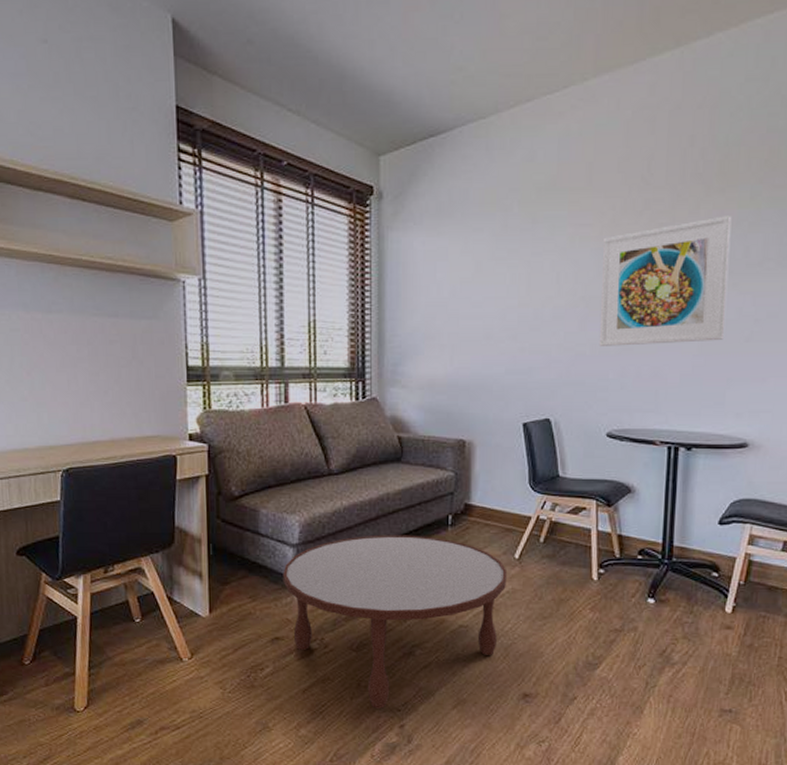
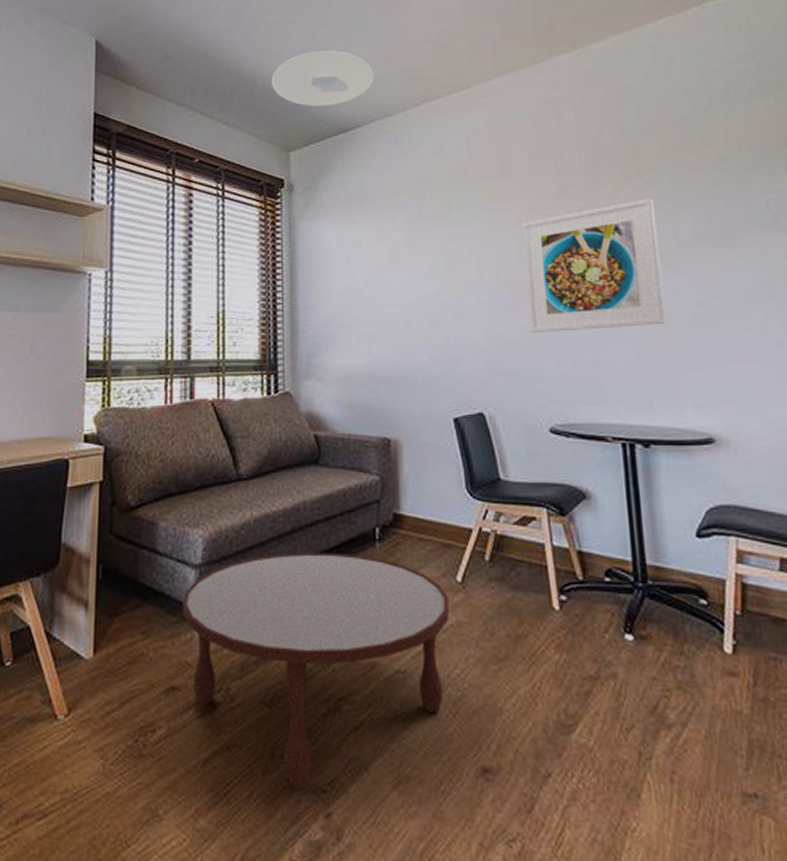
ceiling light: none [362,39,468,105] -> present [271,50,374,107]

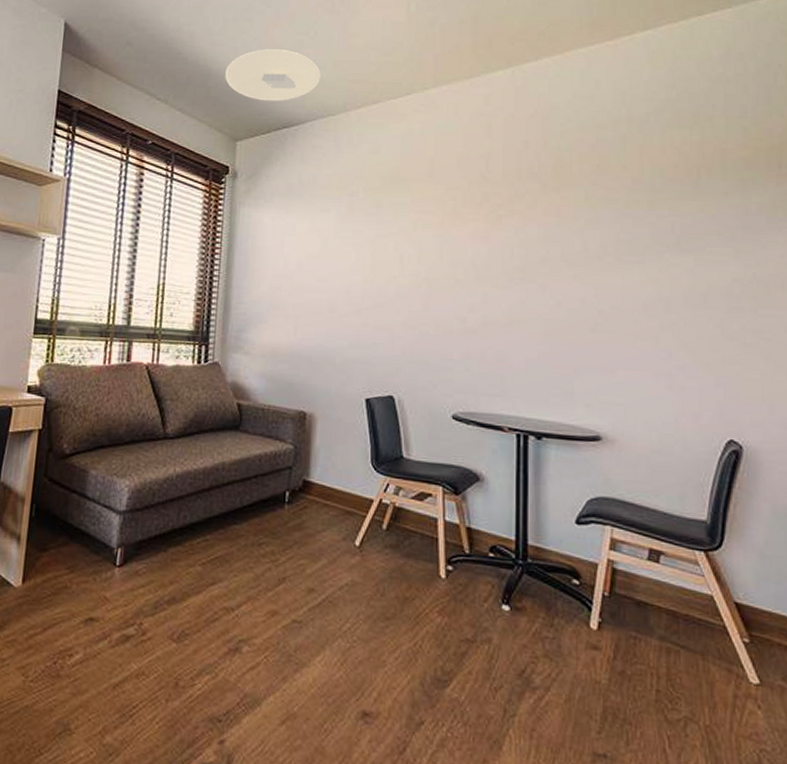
coffee table: present [182,552,450,789] -> none [104,507,347,717]
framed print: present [523,198,665,333] -> none [442,212,569,329]

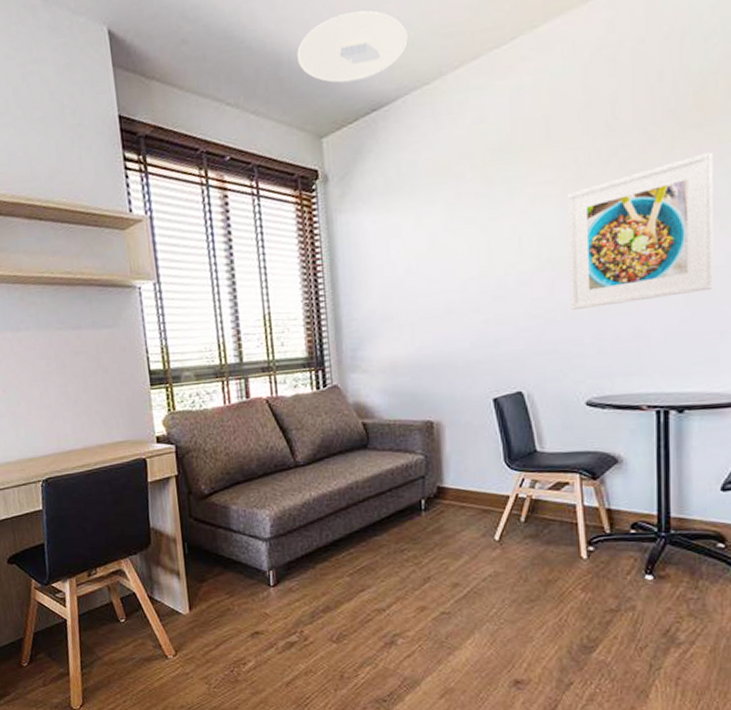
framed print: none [442,212,569,329] -> present [568,152,714,310]

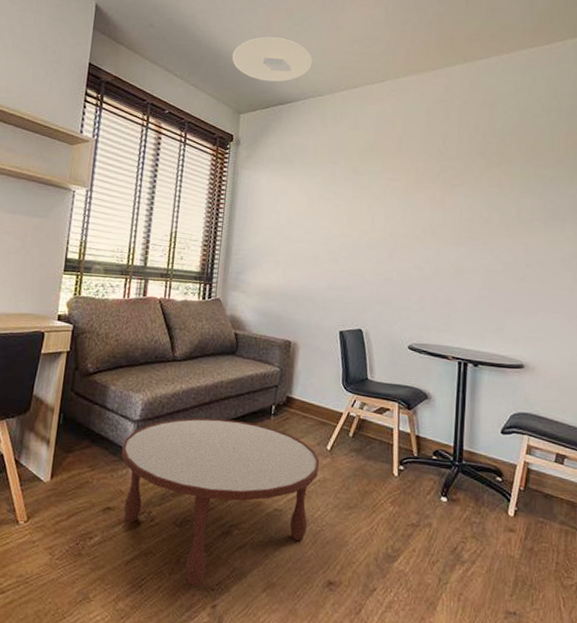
coffee table: none [257,522,489,700] -> present [121,417,320,587]
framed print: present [568,152,714,310] -> none [403,183,507,279]

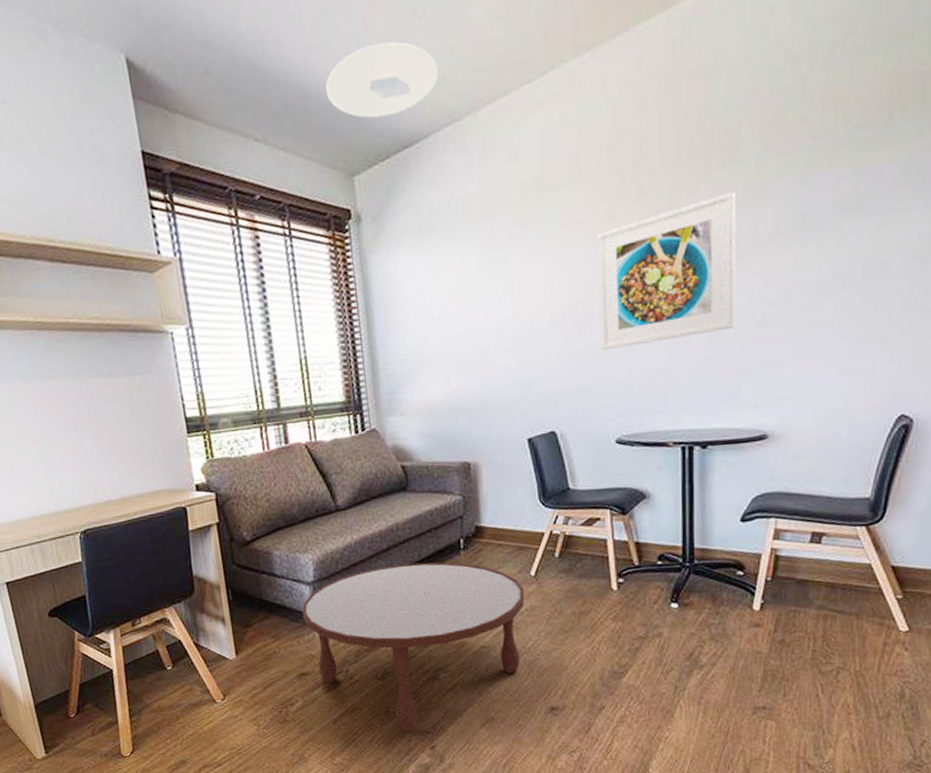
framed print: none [403,183,507,279] -> present [598,191,736,350]

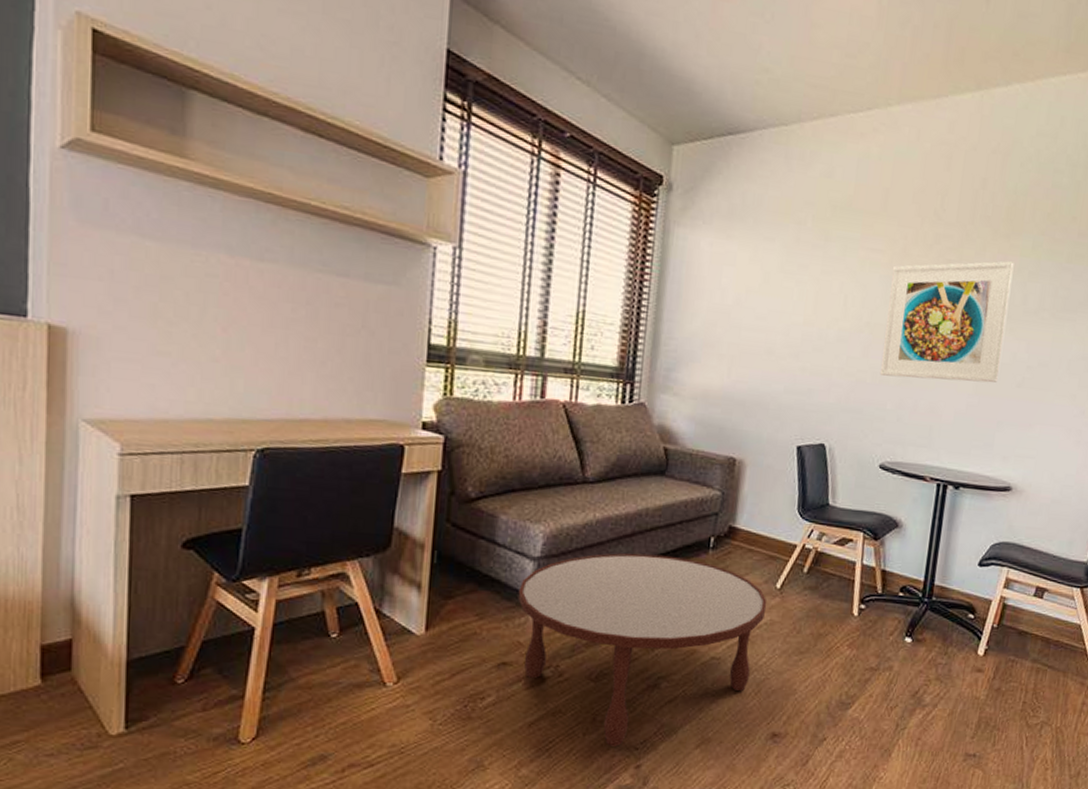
ceiling light: present [325,41,438,119] -> none [662,28,775,101]

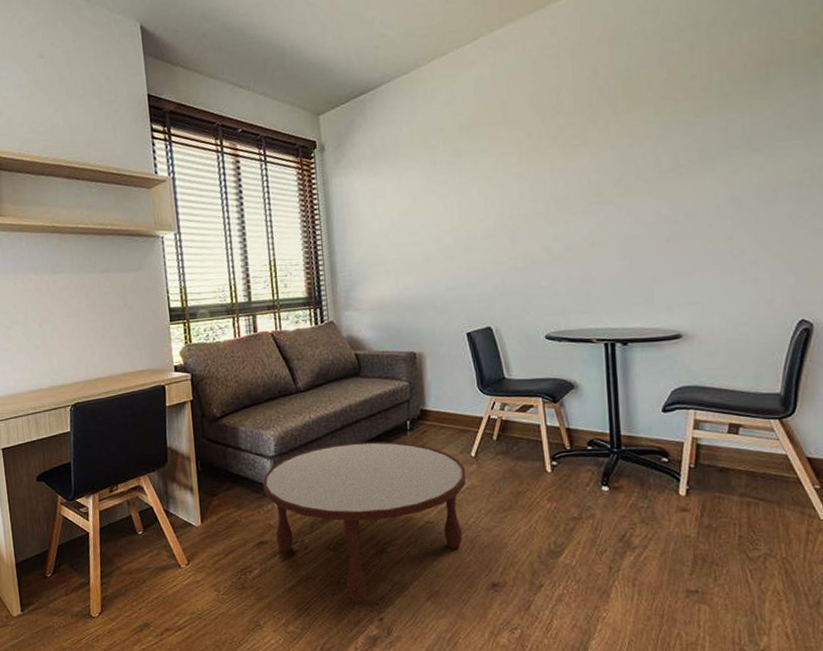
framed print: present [879,261,1014,383] -> none [524,131,646,258]

